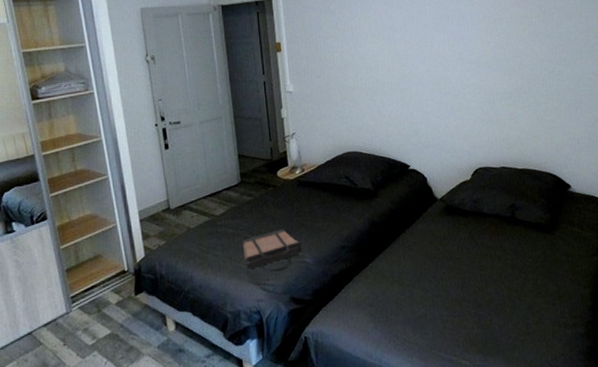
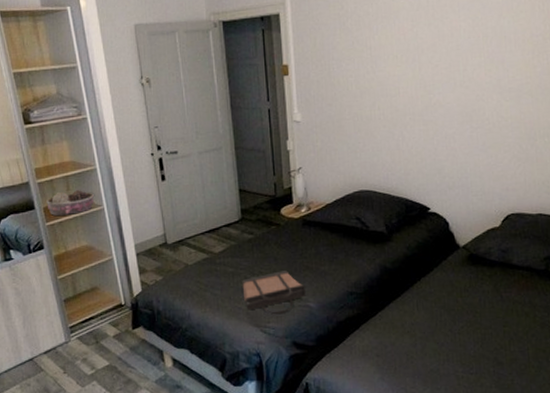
decorative basket: none [51,161,99,187] -> present [46,190,94,217]

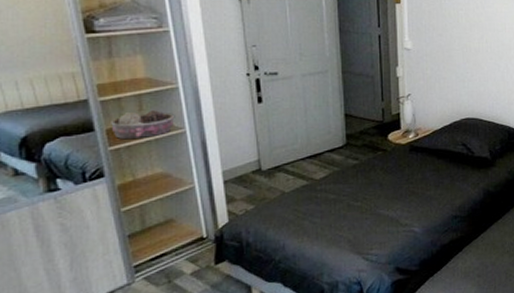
shopping bag: present [242,271,306,315] -> none [344,196,410,241]

